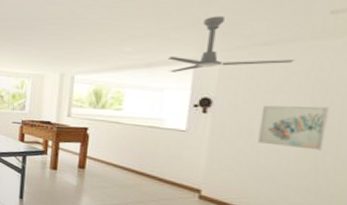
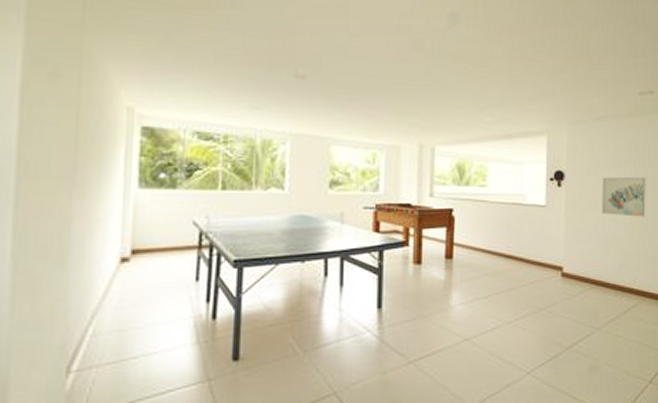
ceiling fan: present [167,15,294,72] -> none [524,89,620,145]

